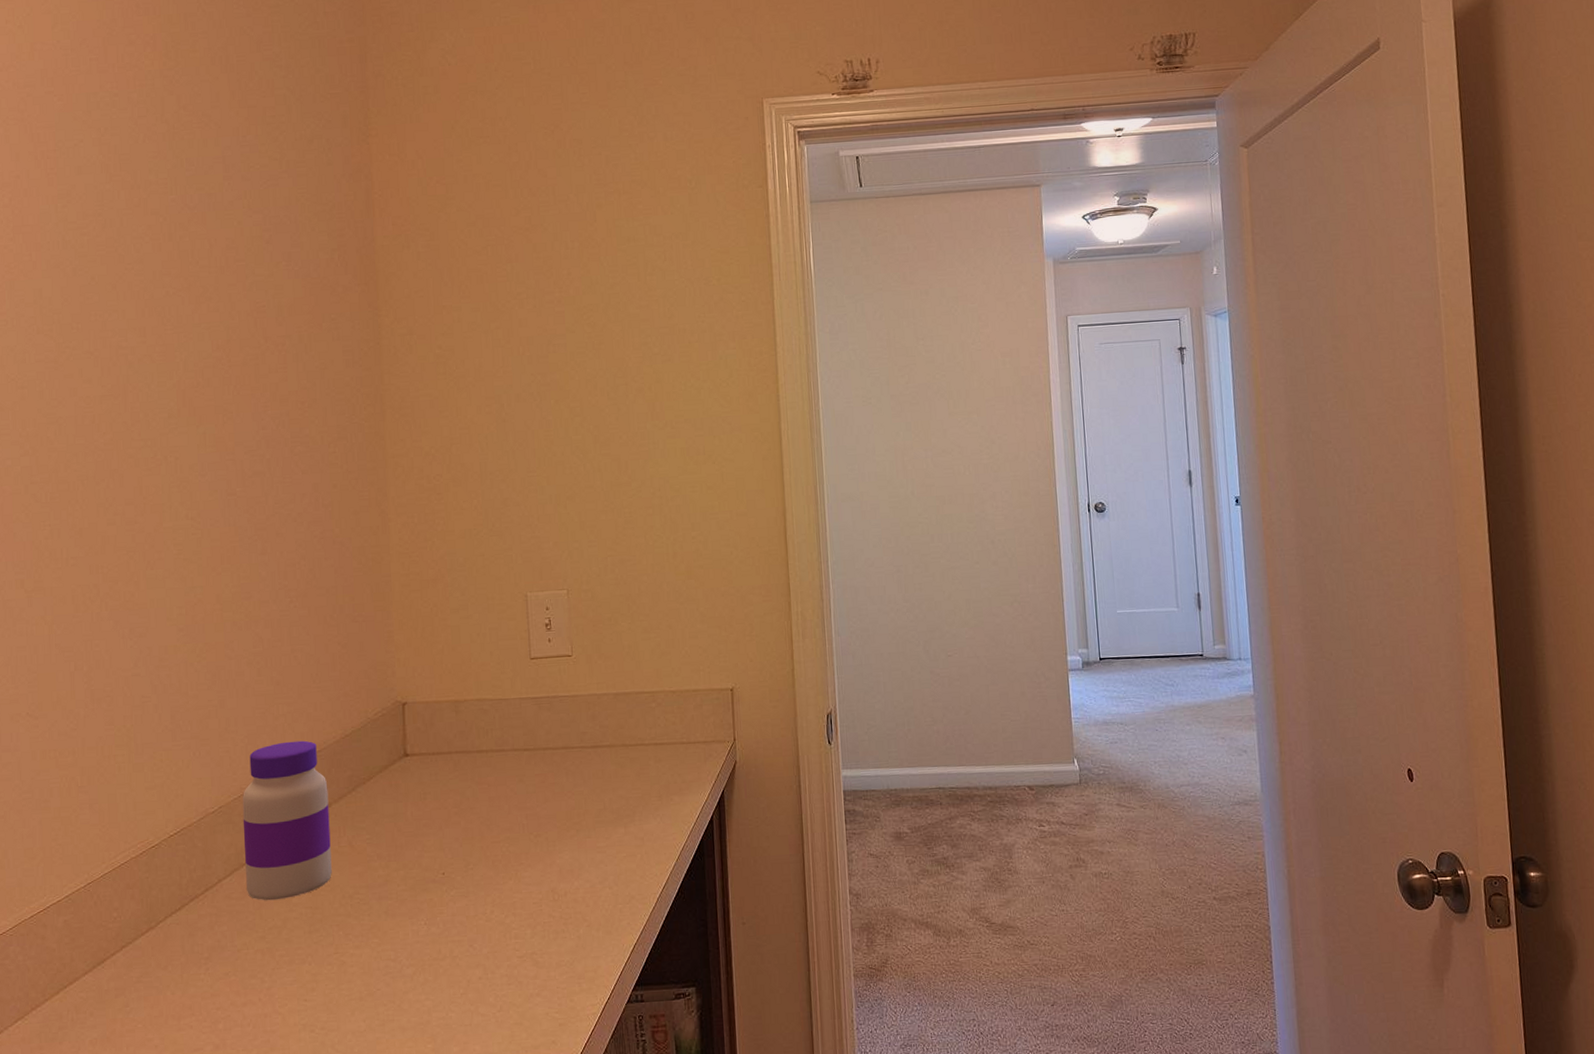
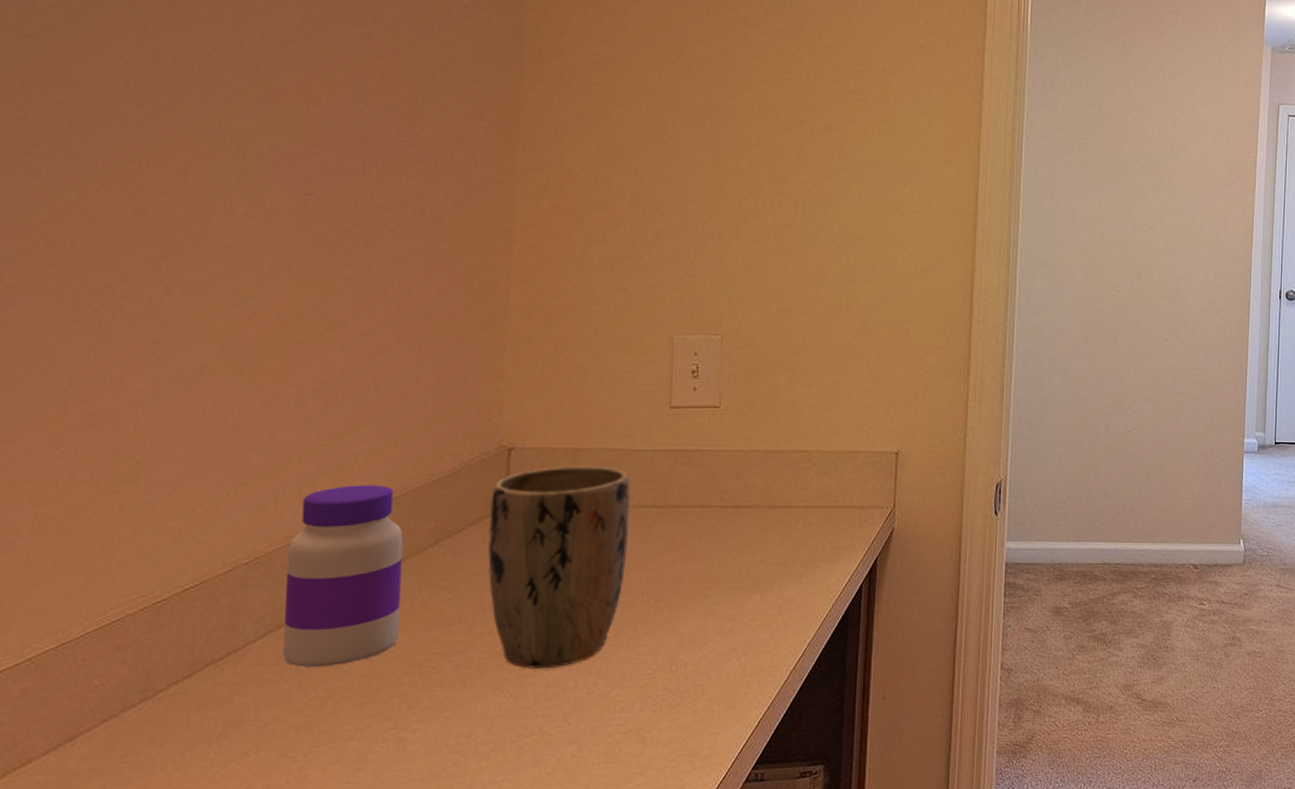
plant pot: none [393,715,508,899] -> present [487,466,630,669]

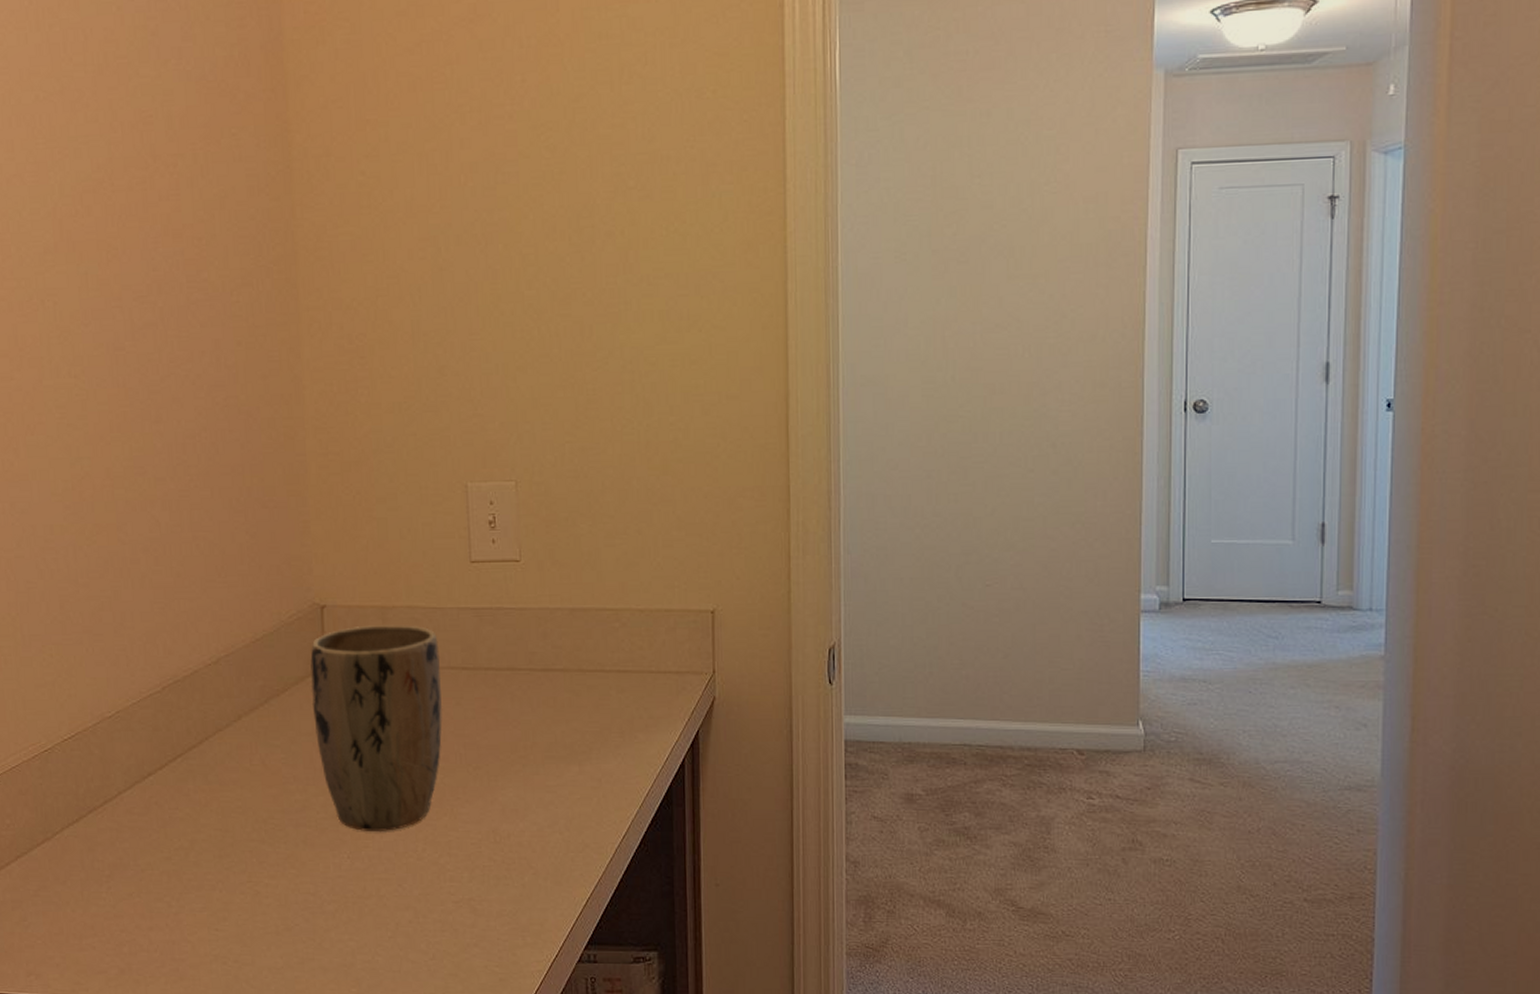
jar: present [283,484,403,668] -> none [141,642,243,819]

